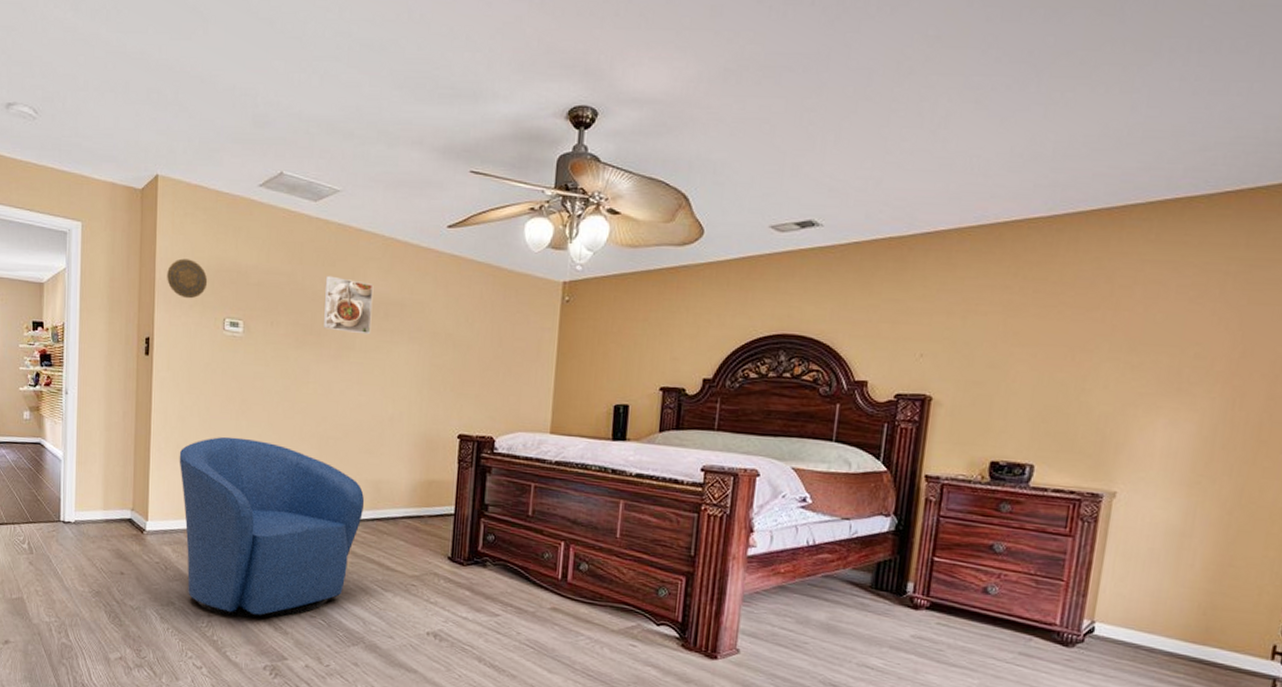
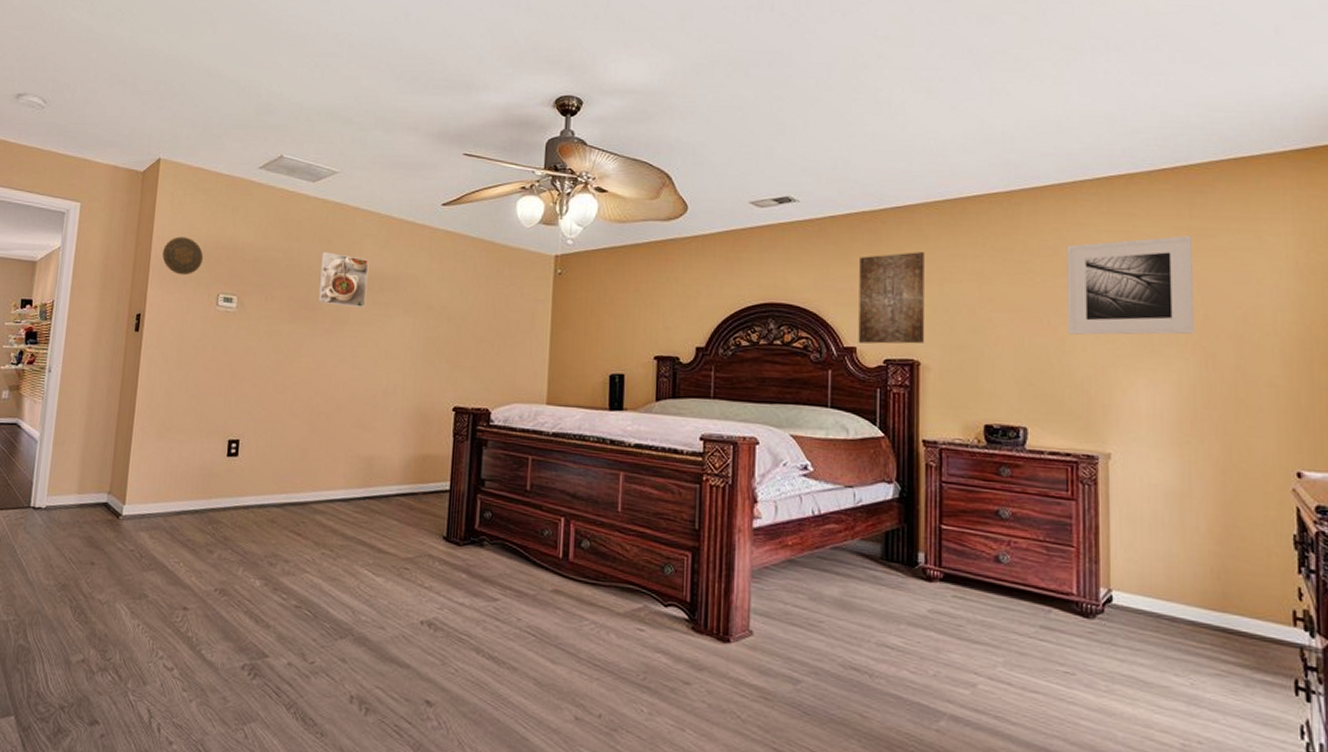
armchair: present [179,436,365,618] -> none [162,413,356,609]
wall art: none [870,281,951,379] -> present [858,252,925,344]
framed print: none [1091,266,1244,373] -> present [1067,236,1195,335]

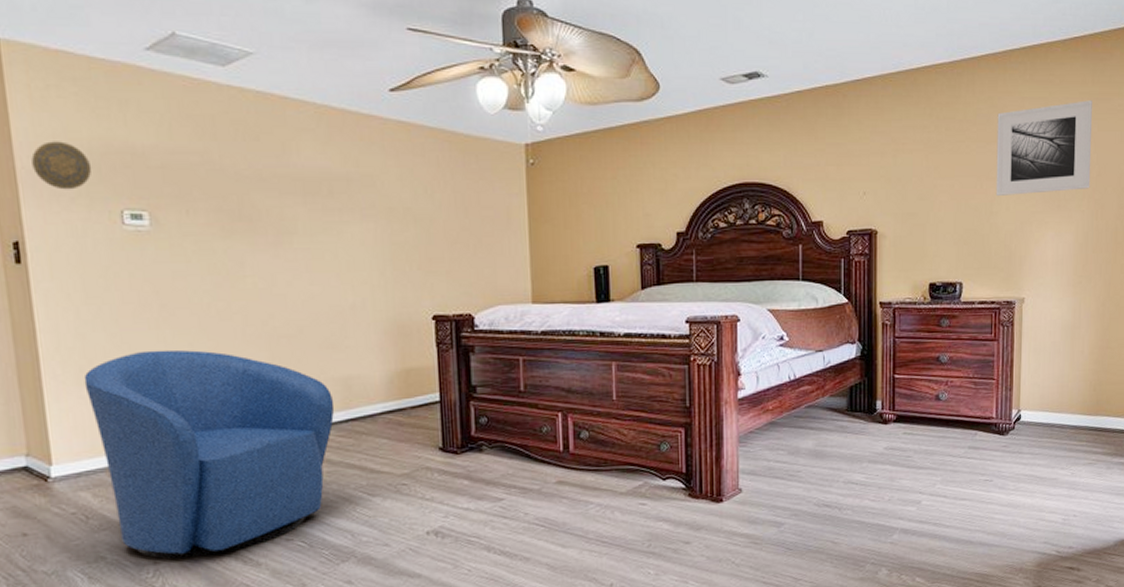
armchair: none [162,413,356,609] -> present [83,349,335,559]
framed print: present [318,251,369,309] -> none [249,152,315,216]
wall art: present [858,252,925,344] -> none [824,125,881,217]

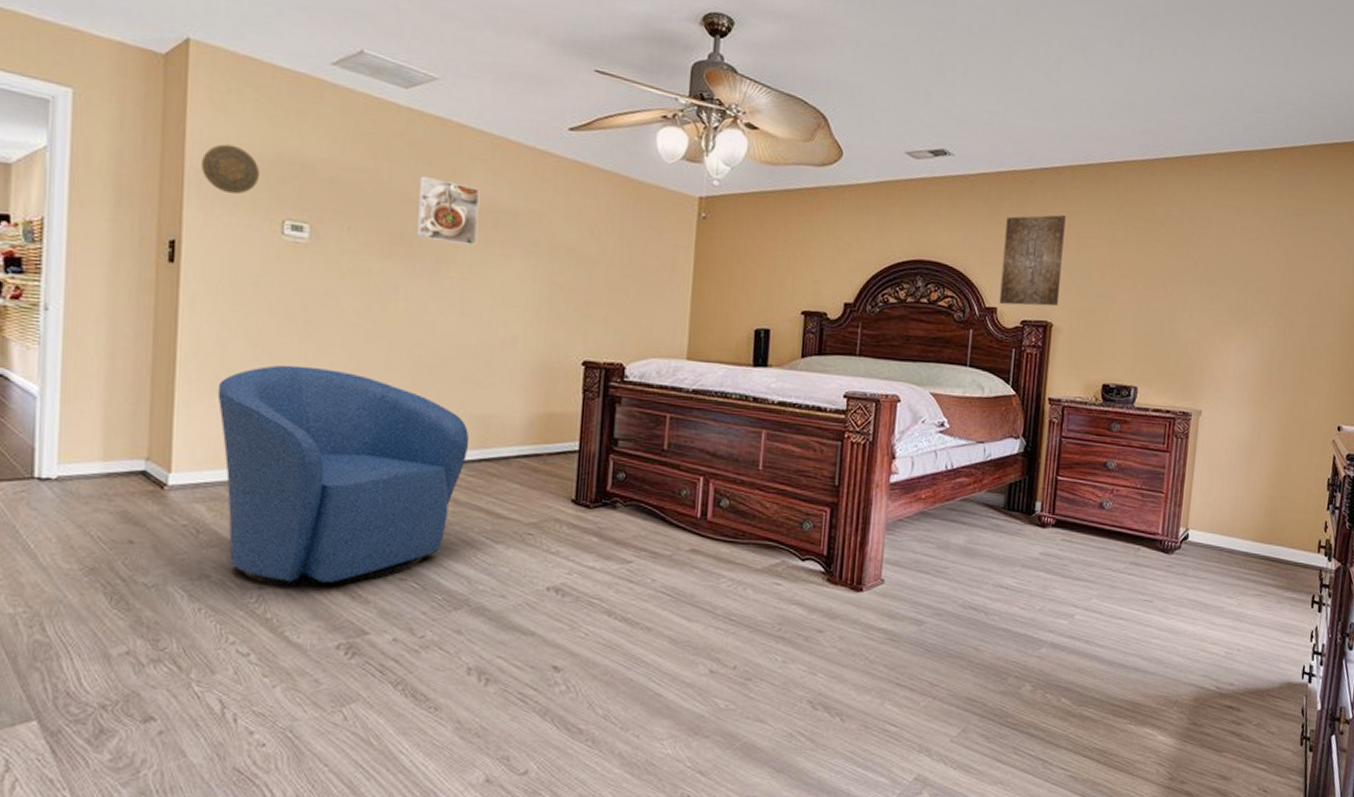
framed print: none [249,152,315,216] -> present [416,175,480,247]
wall art: none [824,125,881,217] -> present [999,215,1066,306]
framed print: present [995,100,1092,196] -> none [1180,213,1288,304]

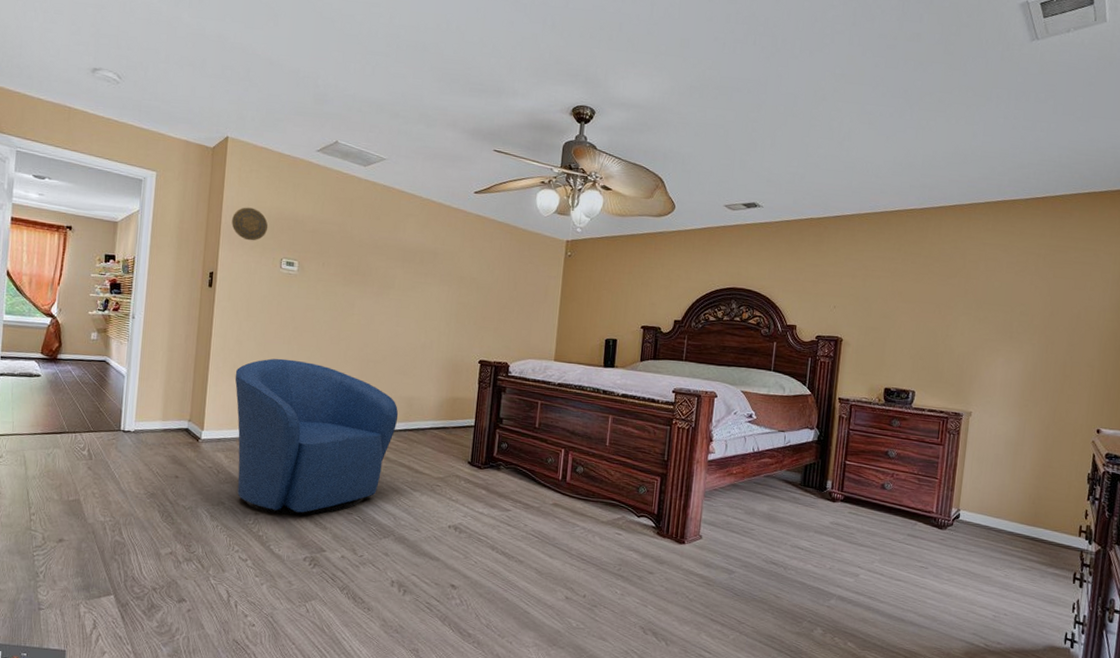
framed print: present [416,175,480,247] -> none [368,227,412,277]
wall art: present [999,215,1066,306] -> none [798,252,854,325]

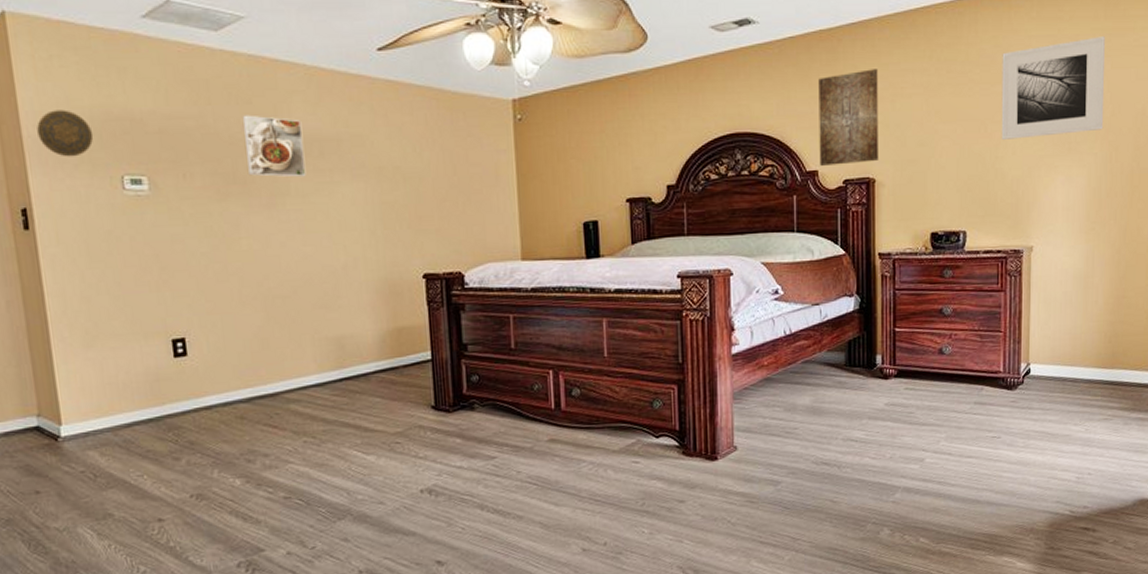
armchair: present [235,358,399,515] -> none [89,311,329,516]
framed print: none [368,227,412,277] -> present [242,115,307,178]
wall art: none [798,252,854,325] -> present [818,69,879,166]
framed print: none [952,250,1050,326] -> present [1001,36,1105,139]

